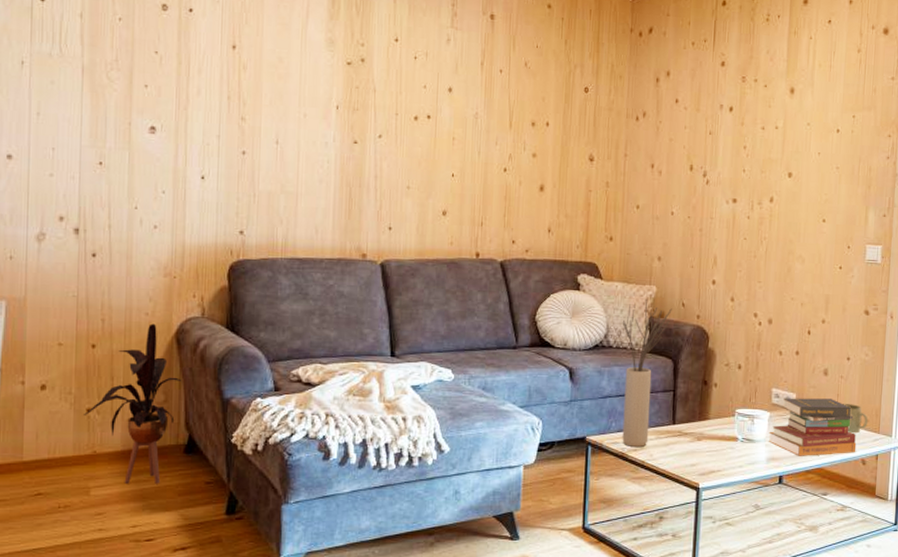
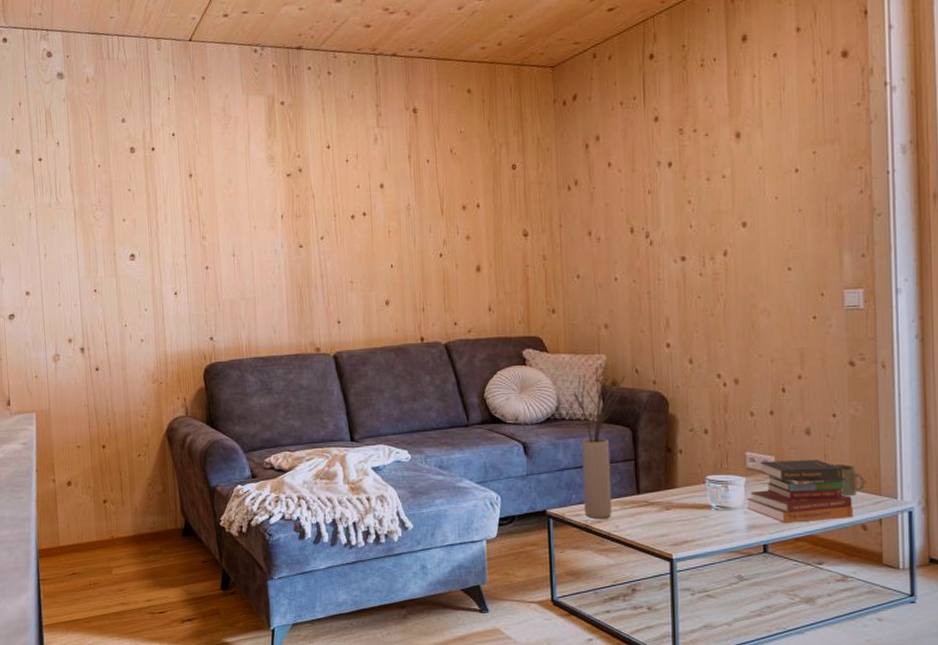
house plant: present [84,323,182,484] -> none [102,424,175,564]

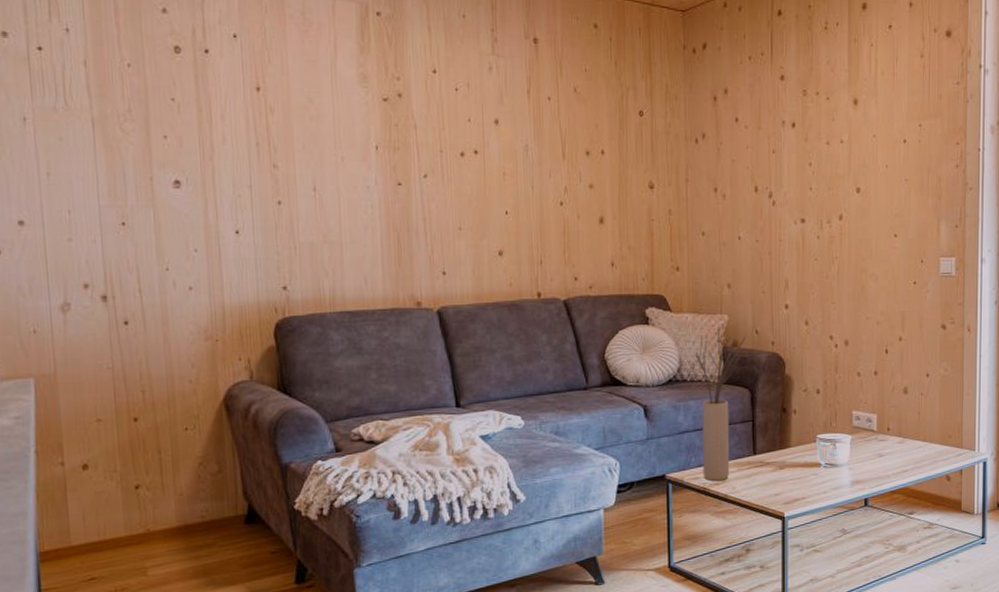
books: present [746,460,854,523] -> none [851,417,940,477]
mug: present [832,464,866,497] -> none [924,421,951,451]

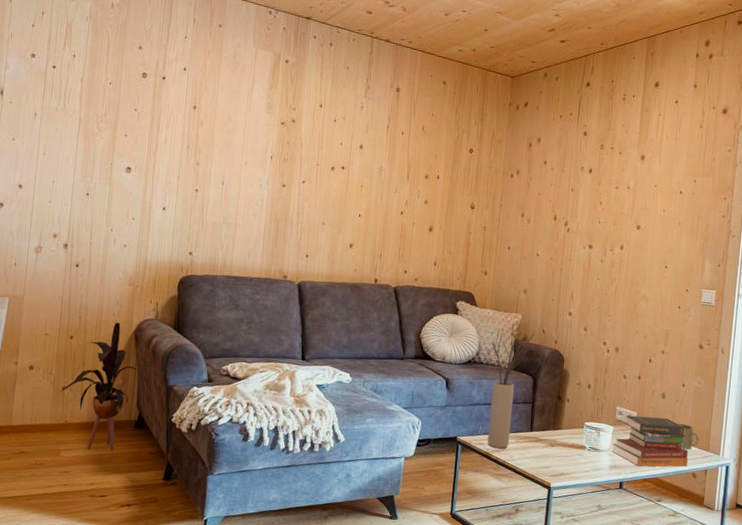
house plant: none [133,391,235,561] -> present [60,322,137,451]
books: none [851,417,940,477] -> present [611,415,689,467]
mug: none [924,421,951,451] -> present [677,424,700,450]

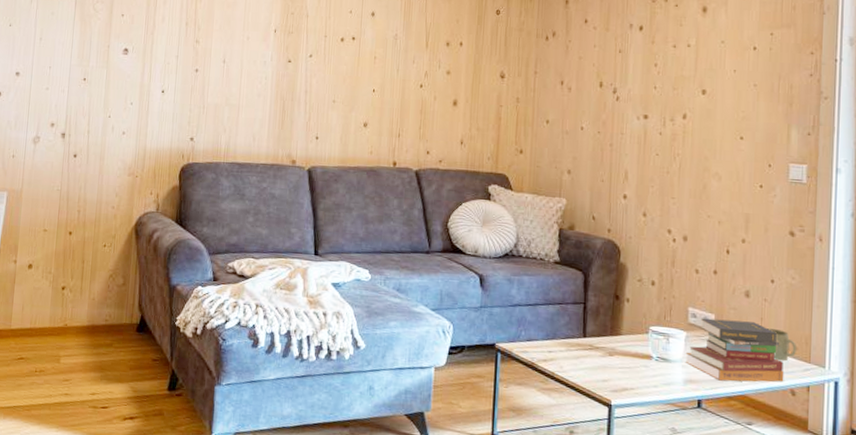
house plant: present [60,322,137,451] -> none [60,216,138,358]
vase: present [487,324,534,449] -> none [531,210,582,358]

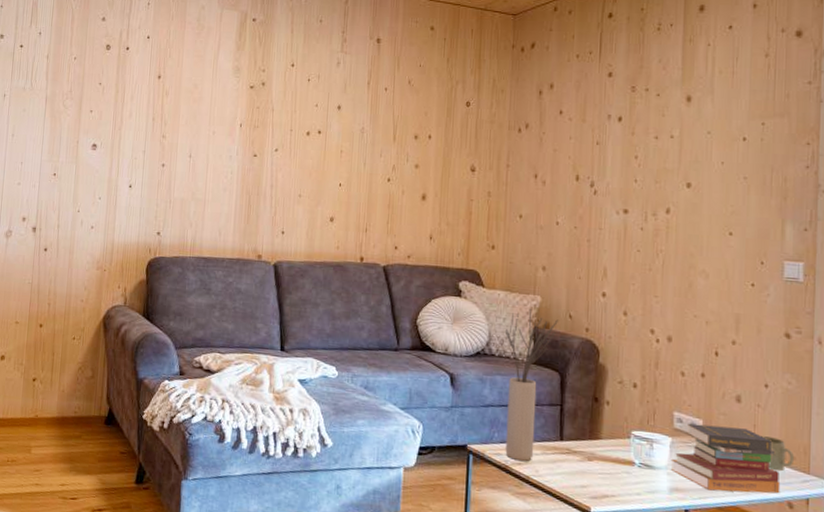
vase: none [531,210,582,358] -> present [504,308,558,461]

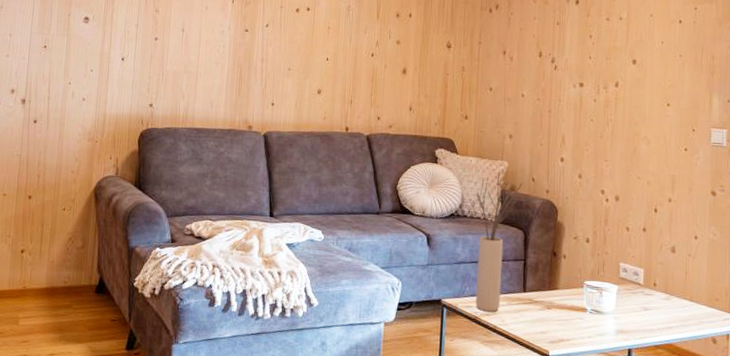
books: present [670,423,781,494] -> none [616,272,707,332]
mug: present [761,436,795,472] -> none [691,282,718,312]

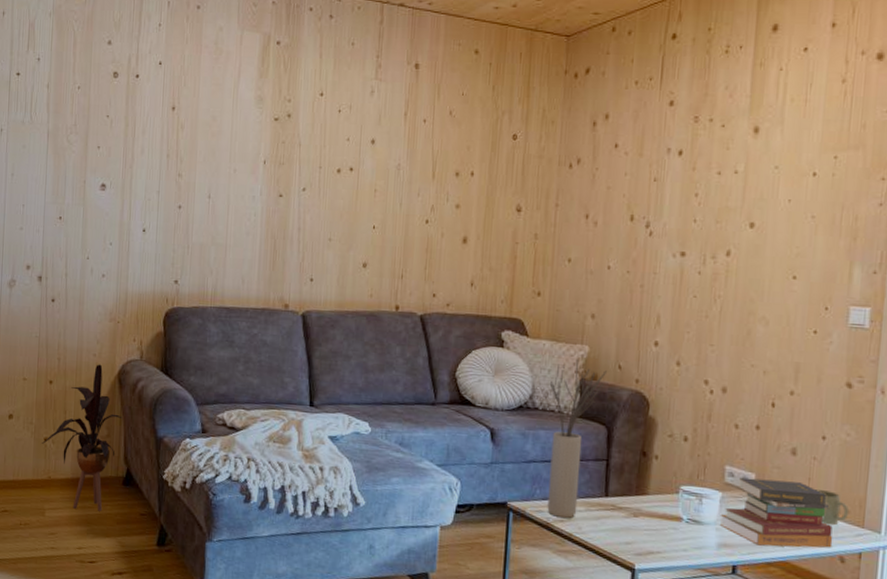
house plant: none [19,180,97,319] -> present [42,364,122,511]
books: none [616,272,707,332] -> present [719,477,833,548]
mug: none [691,282,718,312] -> present [815,490,850,526]

